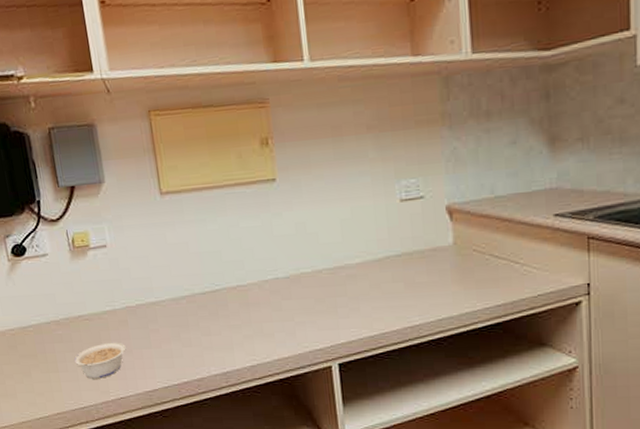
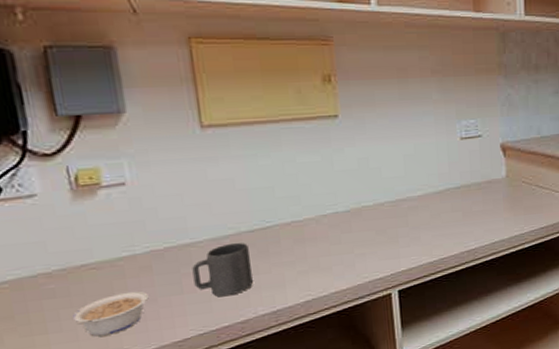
mug: none [157,303,206,354] -> present [192,242,253,297]

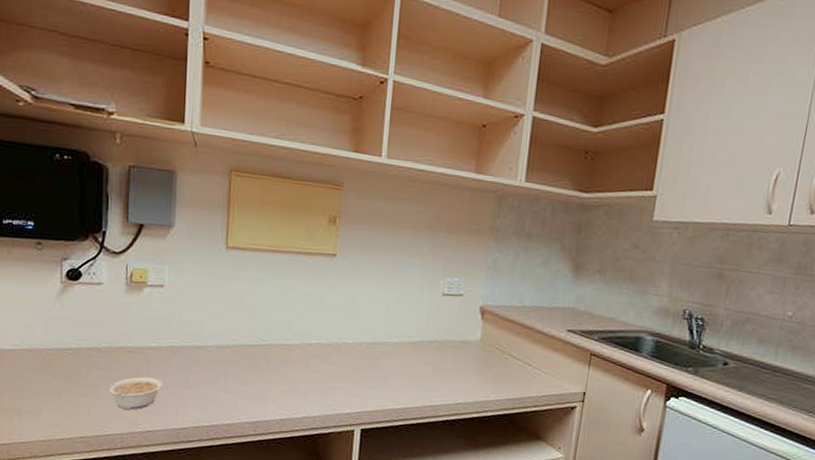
mug: present [192,242,253,297] -> none [198,352,244,399]

